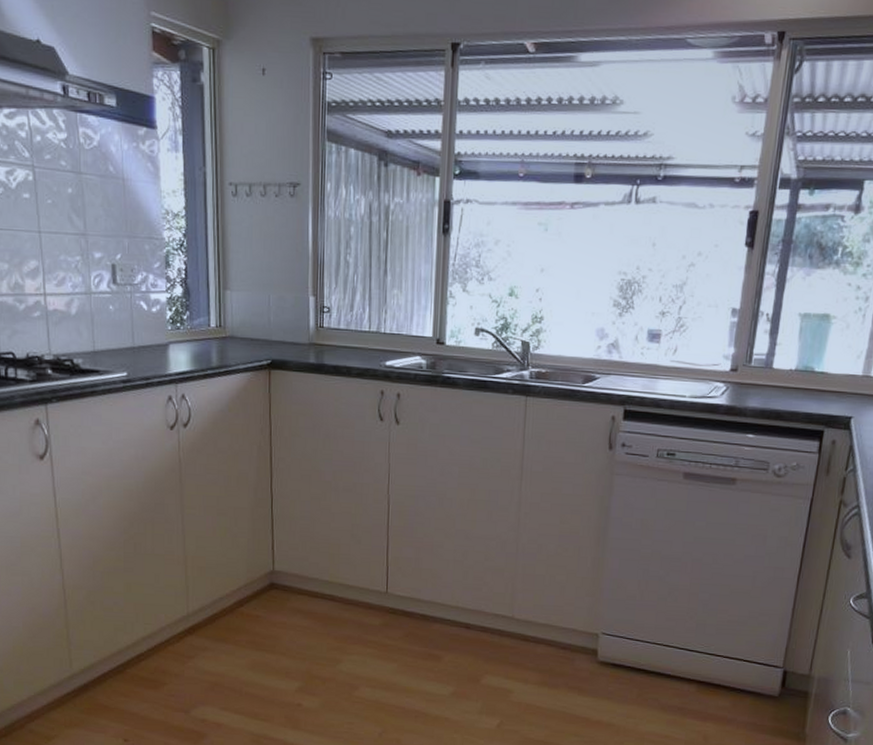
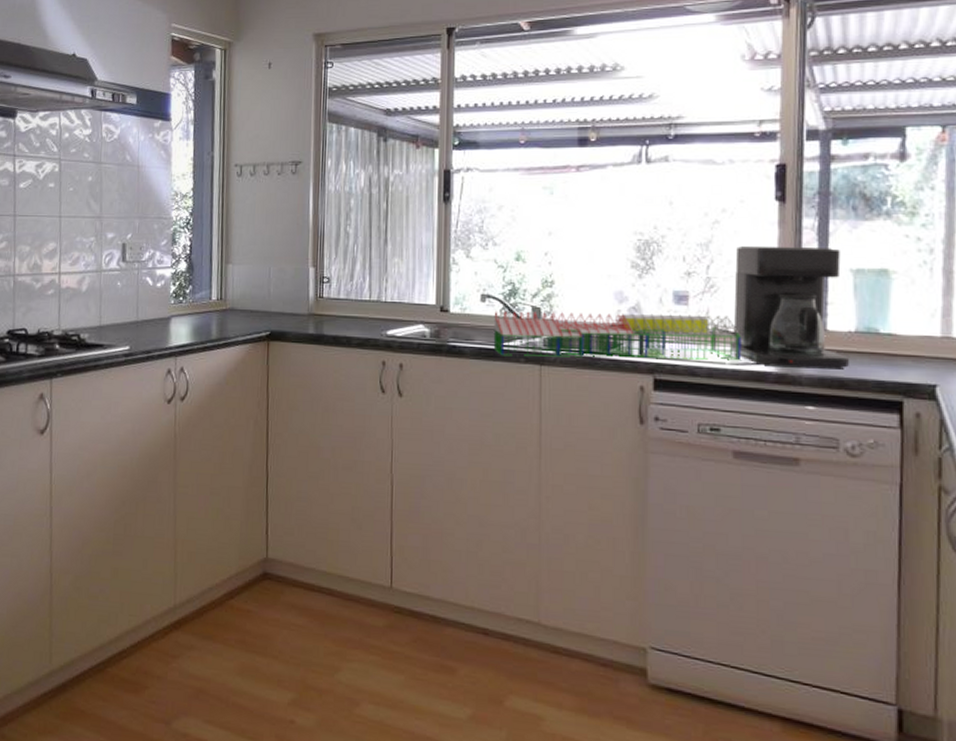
dish rack: none [484,344,702,395] -> present [493,310,742,361]
coffee maker: none [691,288,793,402] -> present [730,245,850,368]

